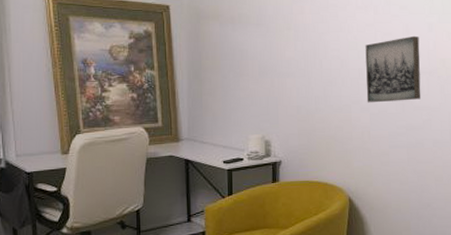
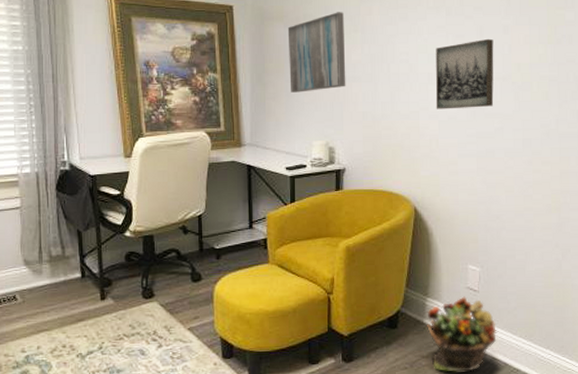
wall art: none [223,11,281,88] -> present [287,12,346,93]

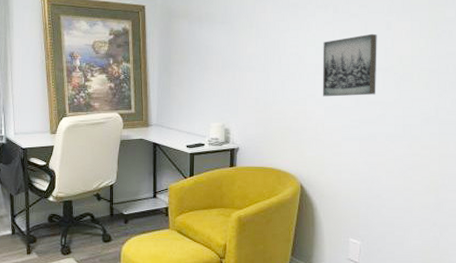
wall art: present [287,12,346,93] -> none [191,10,242,80]

